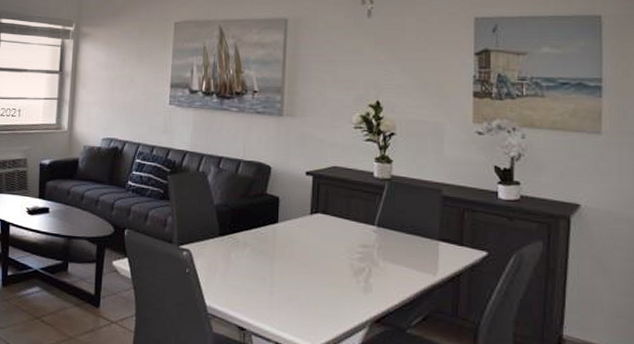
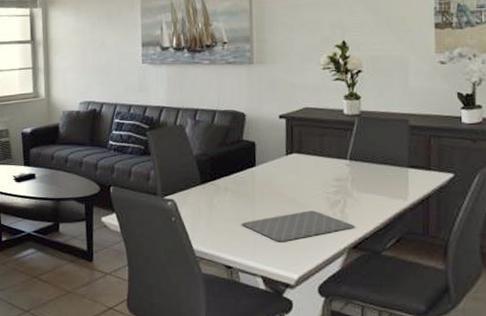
placemat: none [259,276,379,308] -> present [242,210,355,242]

